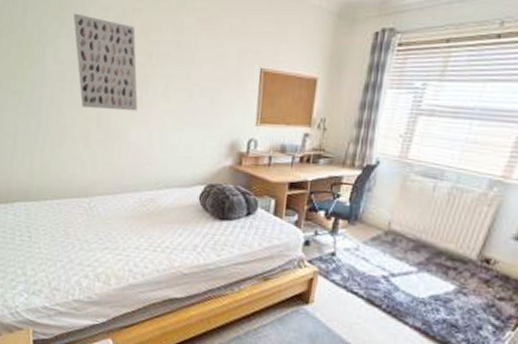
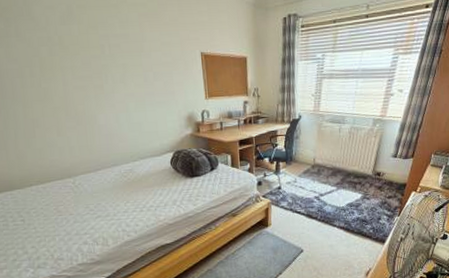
wall art: present [73,13,138,111] -> none [17,13,101,100]

